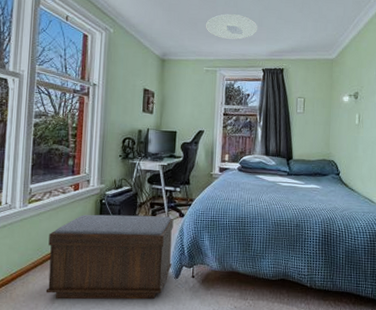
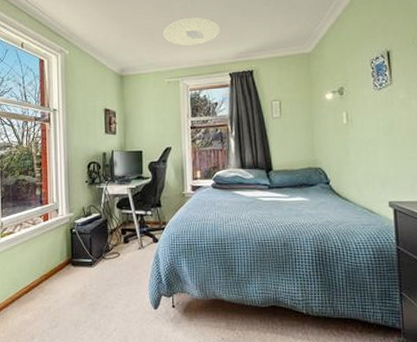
bench: present [45,214,174,300] -> none [23,242,150,335]

